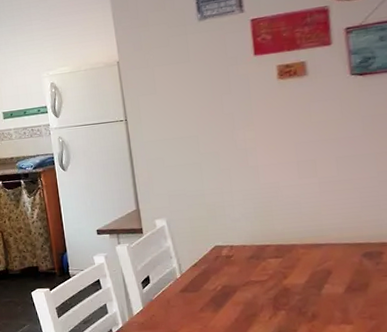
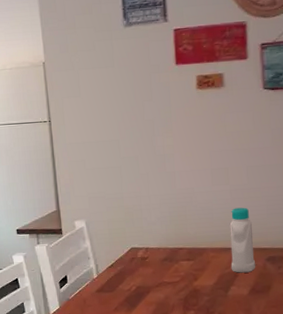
bottle: none [320,200,351,270] -> present [229,207,256,273]

